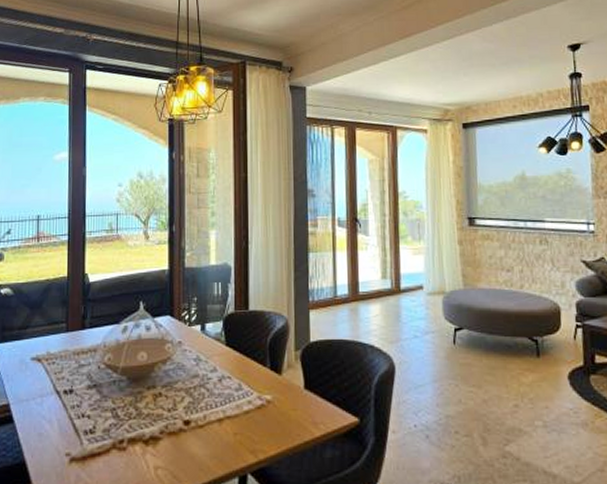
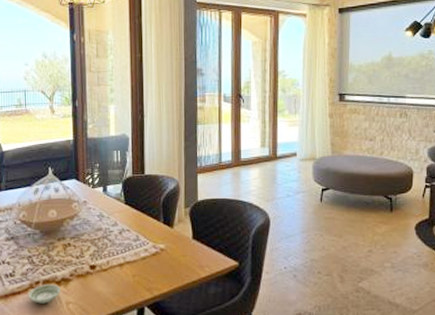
saucer: none [109,443,148,468] -> present [28,284,61,304]

